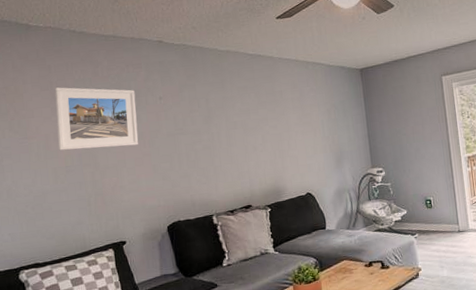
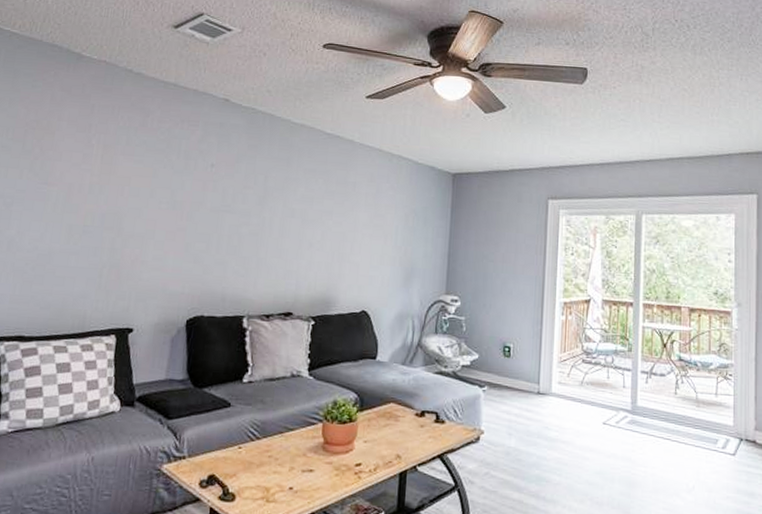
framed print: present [54,87,139,151] -> none [80,131,185,215]

